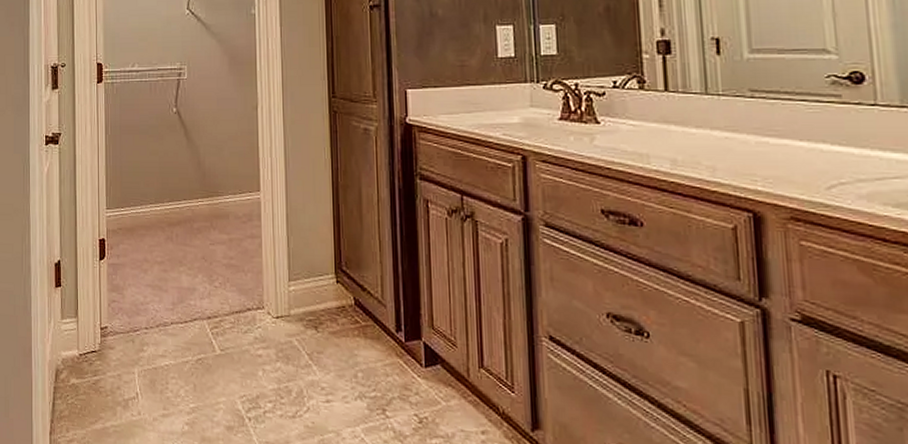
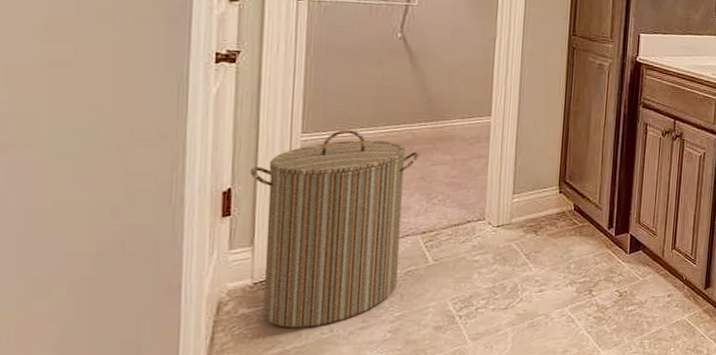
laundry hamper: none [72,205,199,407] -> present [250,129,419,328]

